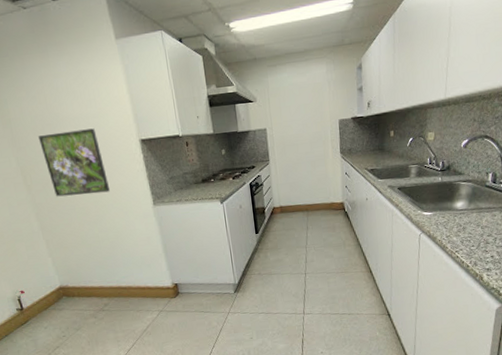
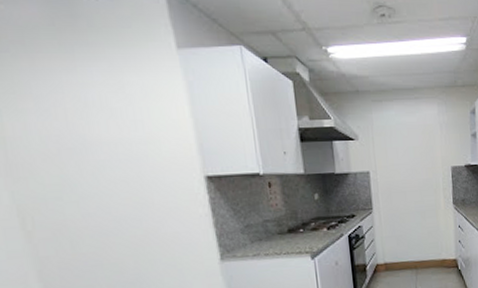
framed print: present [38,128,111,197] -> none [50,158,159,248]

